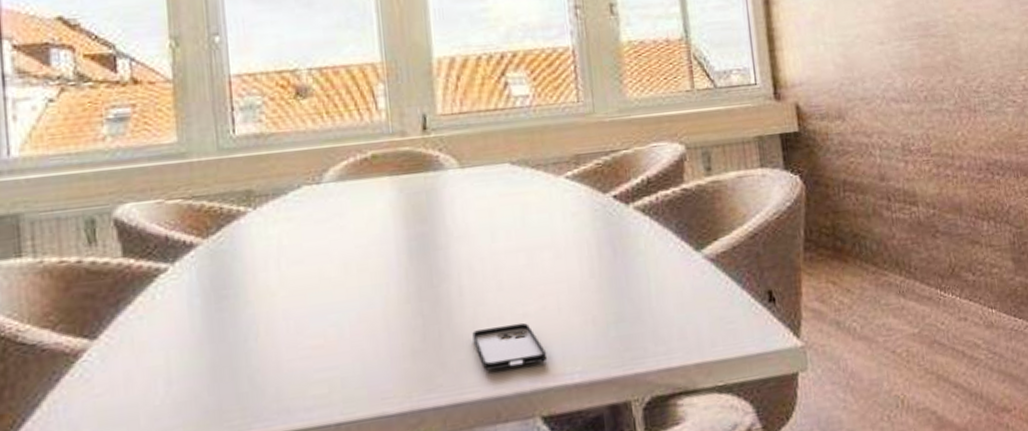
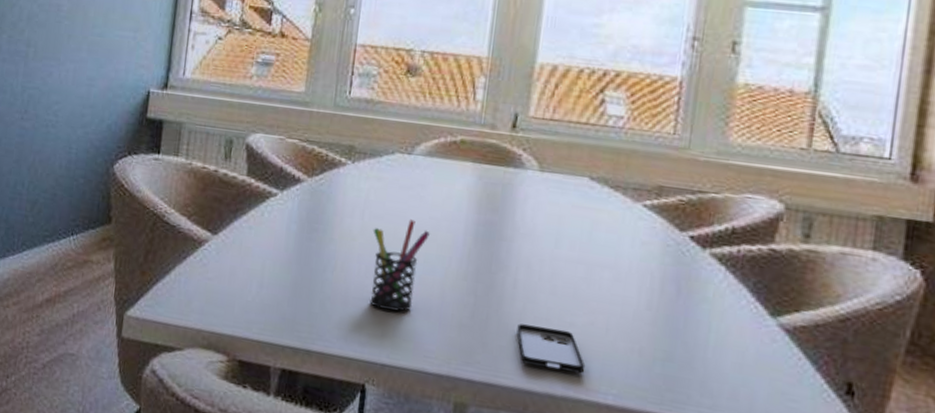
pen holder: none [294,254,360,364] -> present [370,219,430,312]

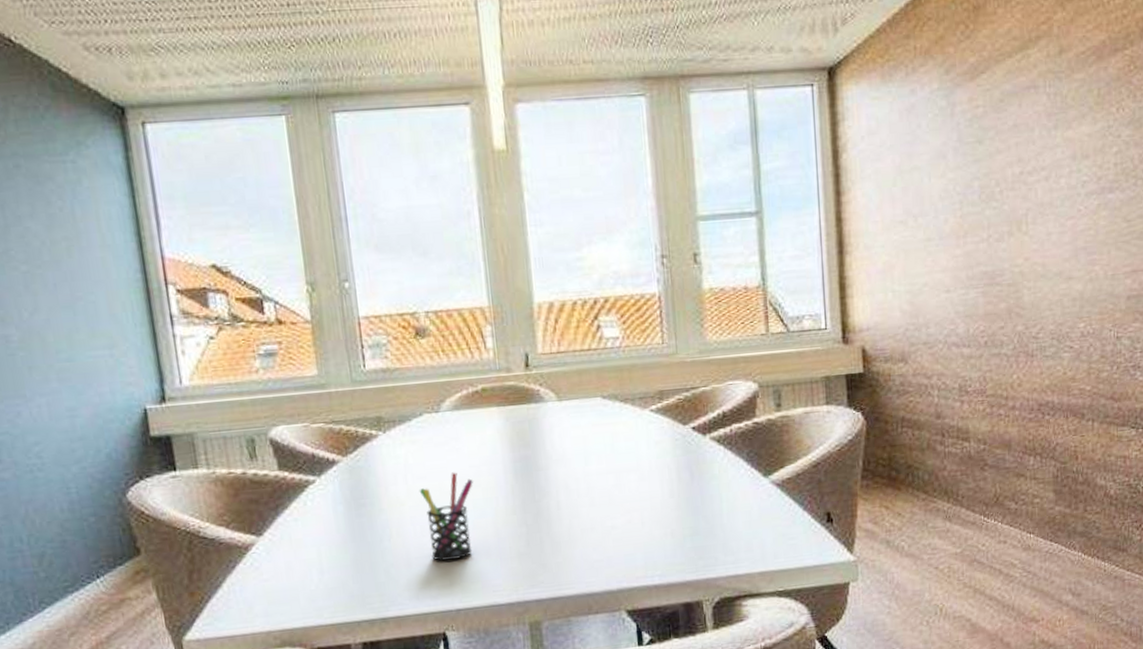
smartphone: present [516,324,586,374] -> none [568,533,632,572]

